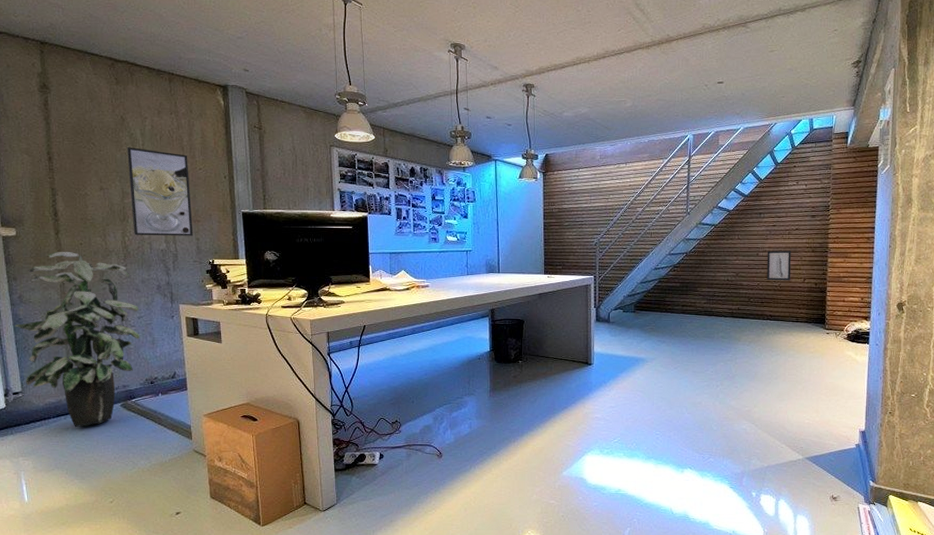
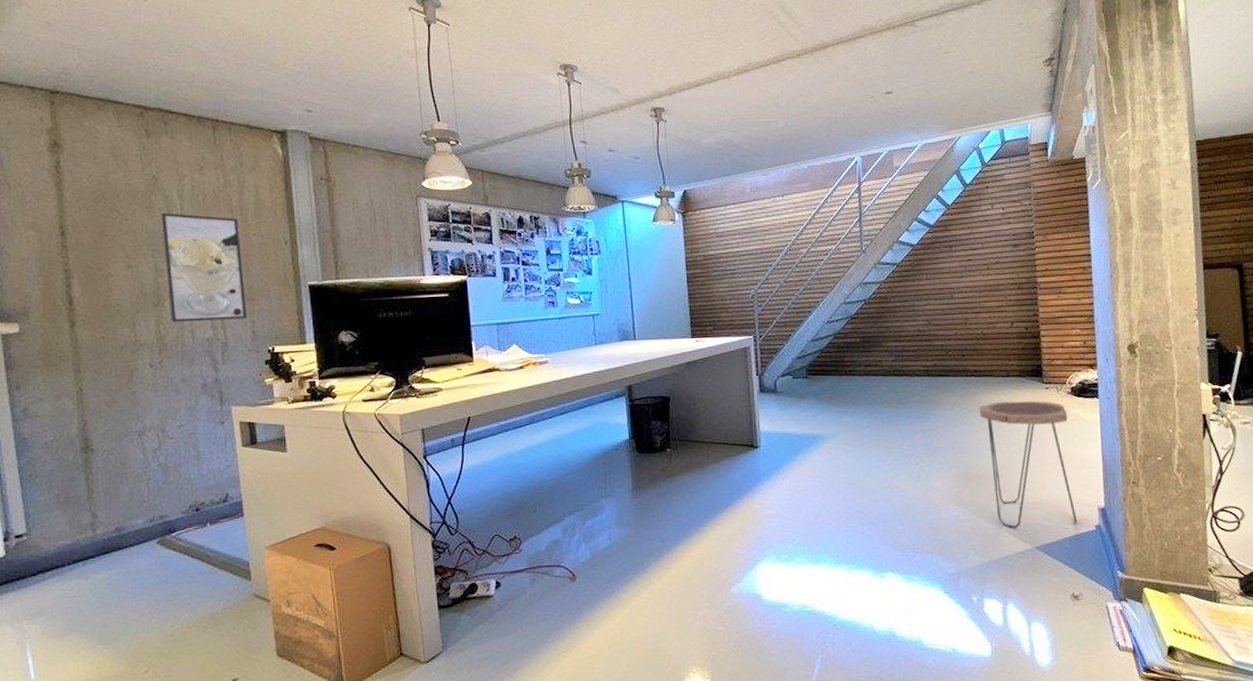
indoor plant: present [14,251,140,427] -> none [17,348,181,575]
wall art: present [767,250,791,281] -> none [963,289,995,328]
side table: none [772,342,842,442] -> present [980,400,1077,529]

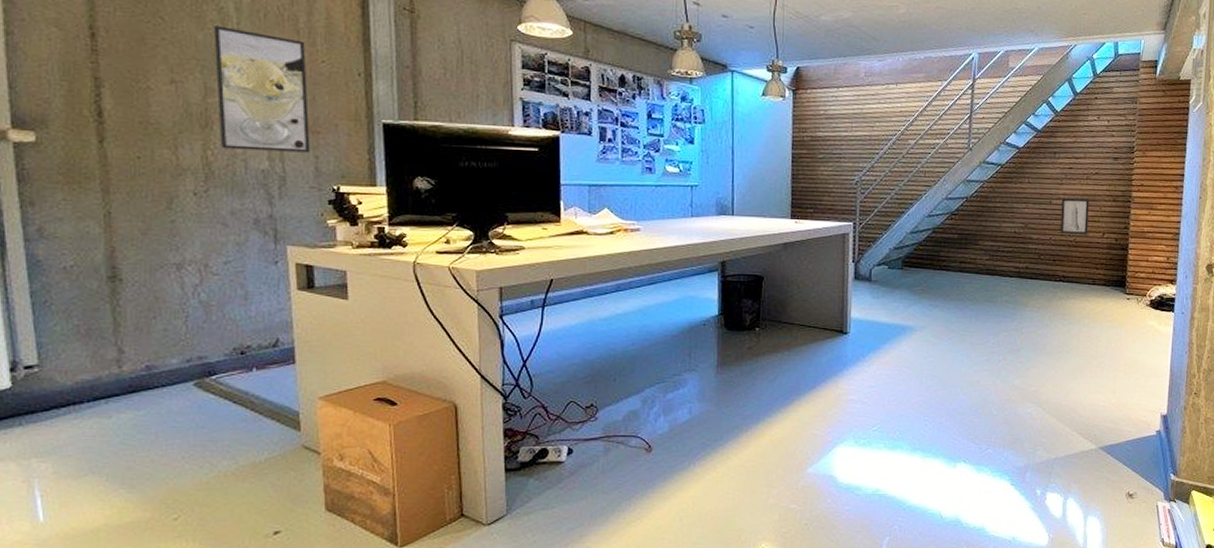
wall art: none [963,289,995,328] -> present [1060,198,1089,236]
side table: present [980,400,1077,529] -> none [1064,308,1144,429]

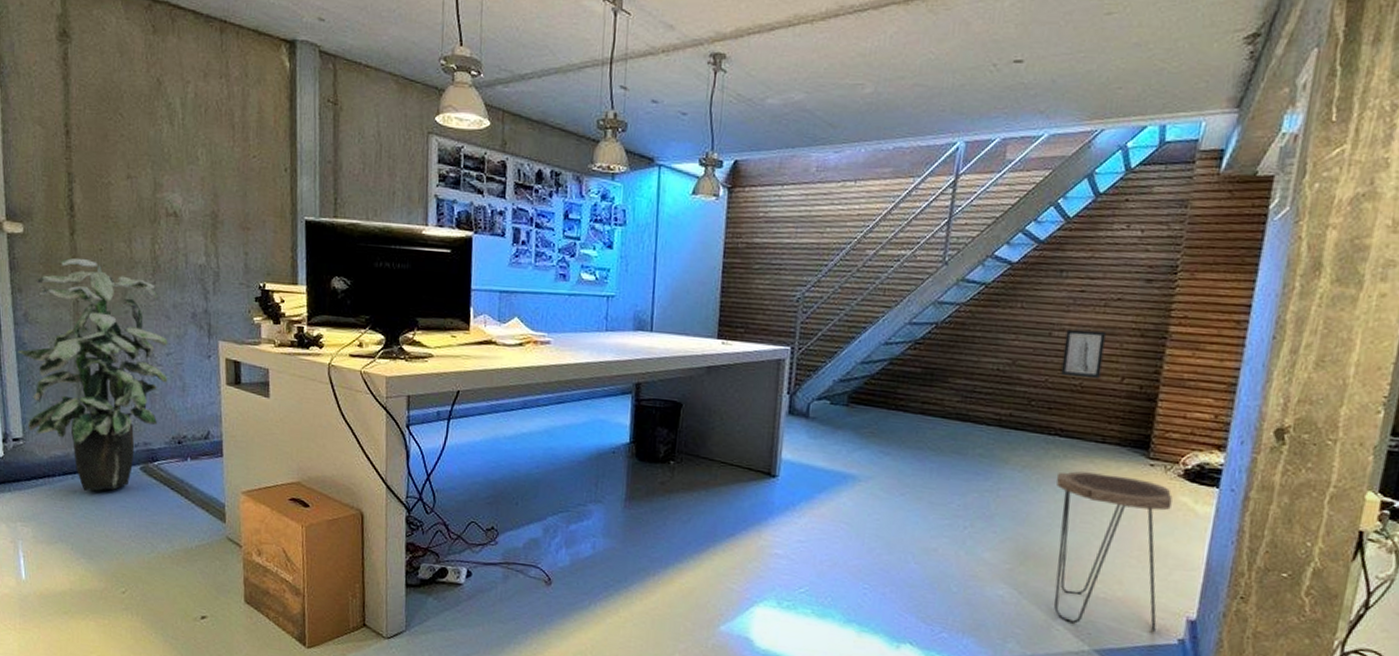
indoor plant: none [29,166,226,415] -> present [17,257,168,492]
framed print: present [214,26,311,153] -> none [162,122,241,249]
side table: none [1064,308,1144,429] -> present [1054,471,1173,632]

